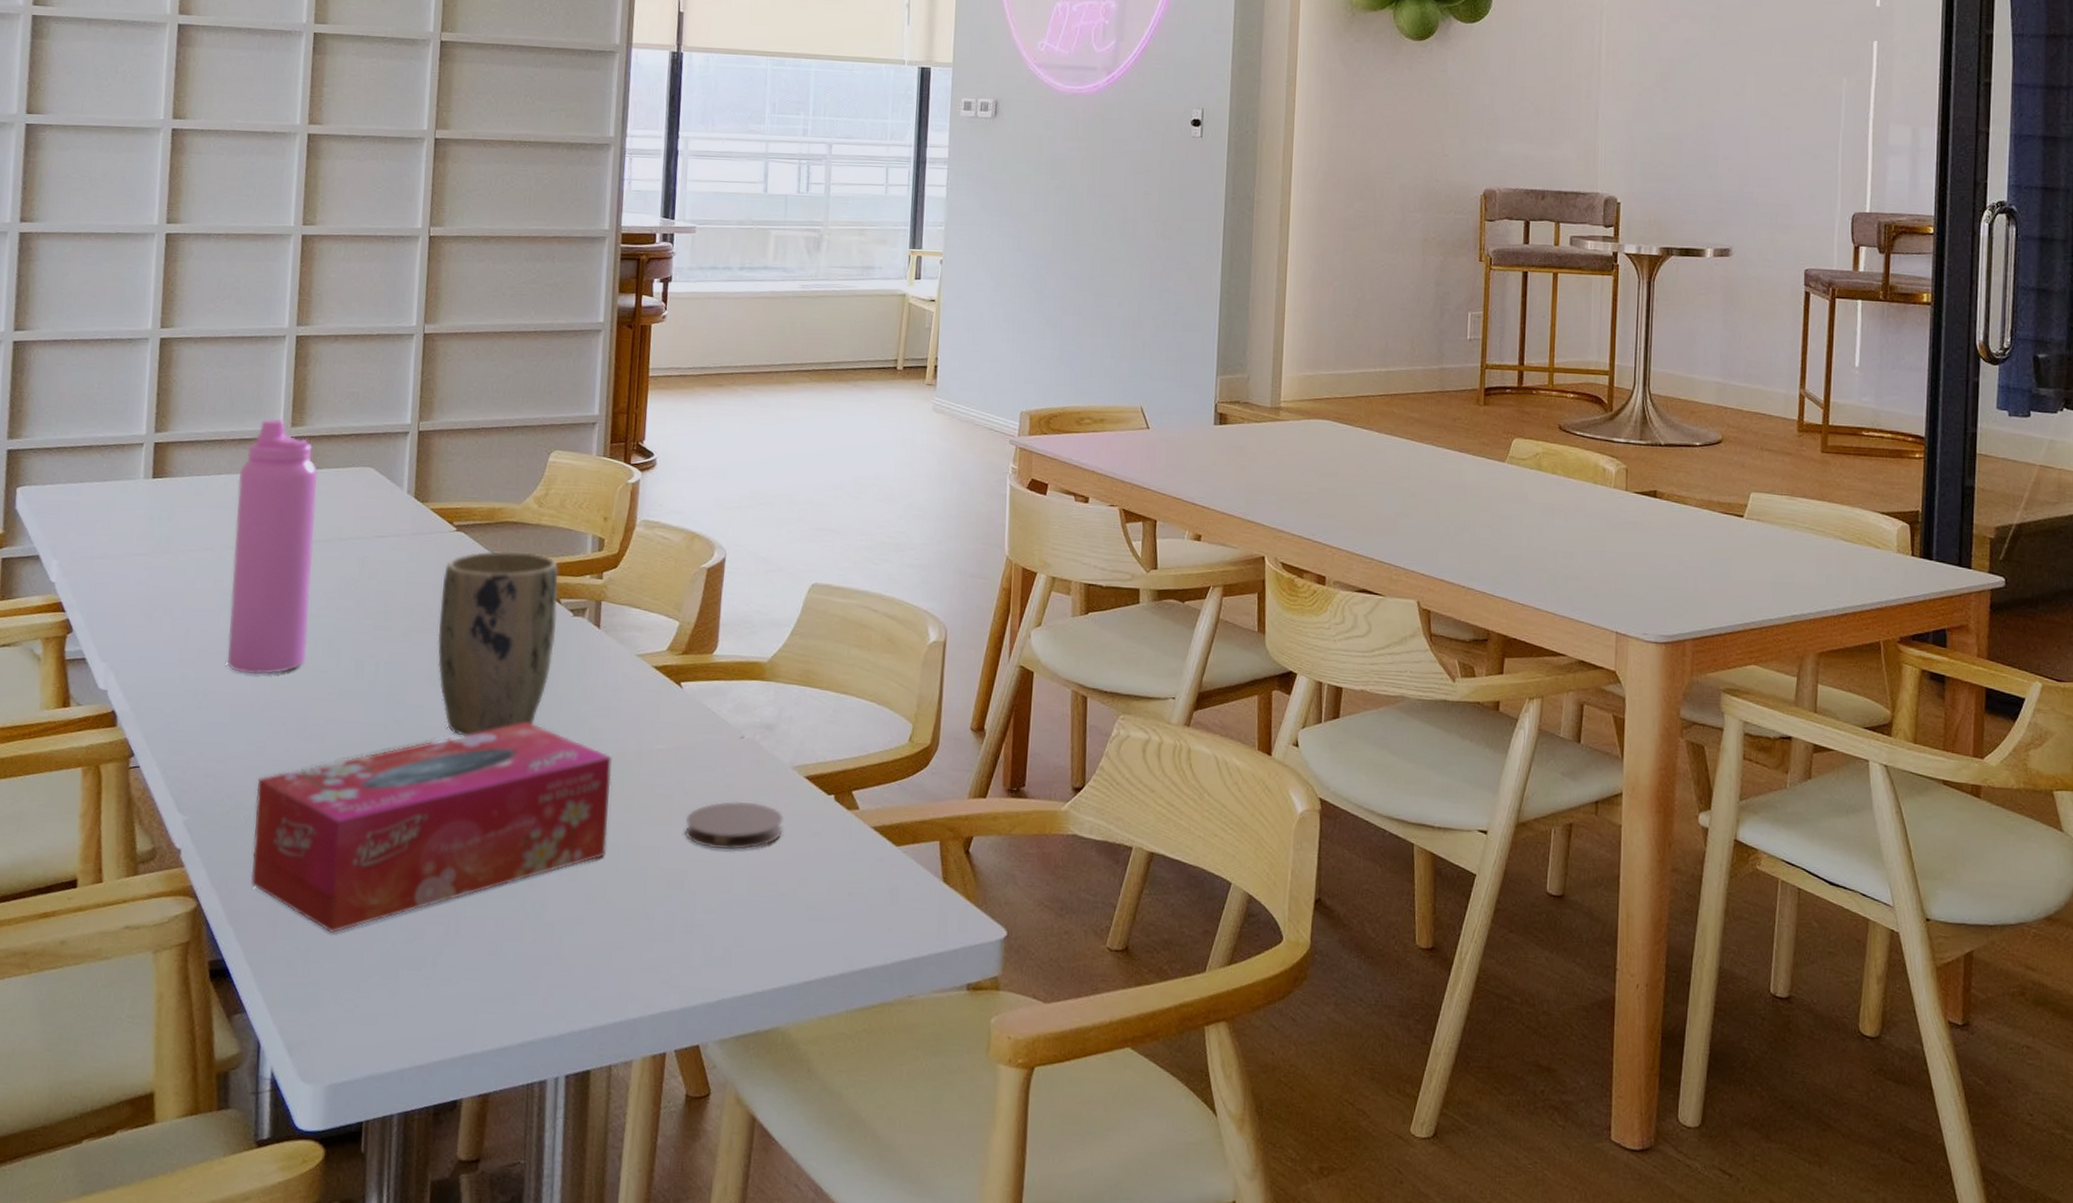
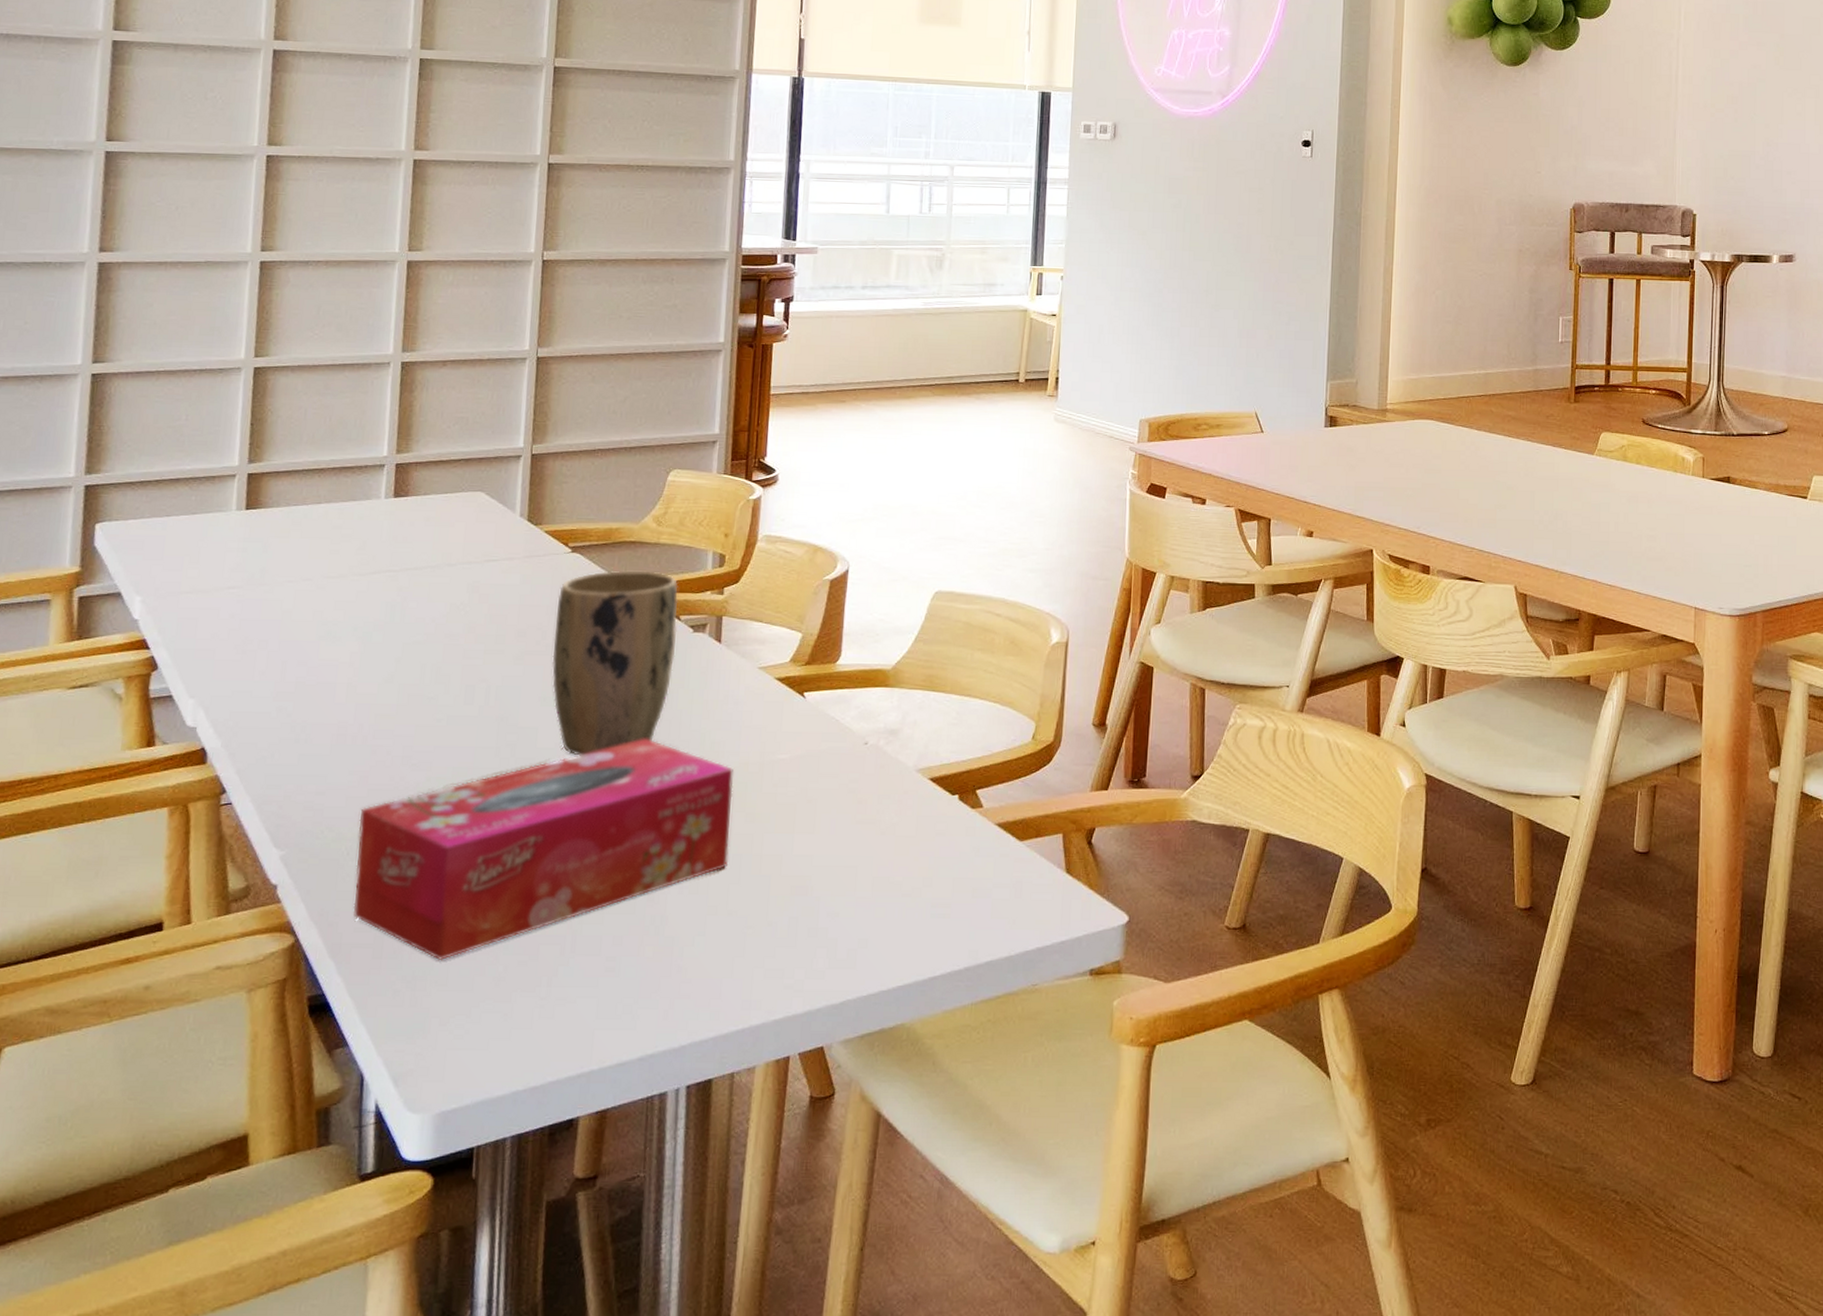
water bottle: present [227,418,319,675] -> none [328,445,426,705]
coaster: present [684,801,783,851] -> none [808,805,908,854]

